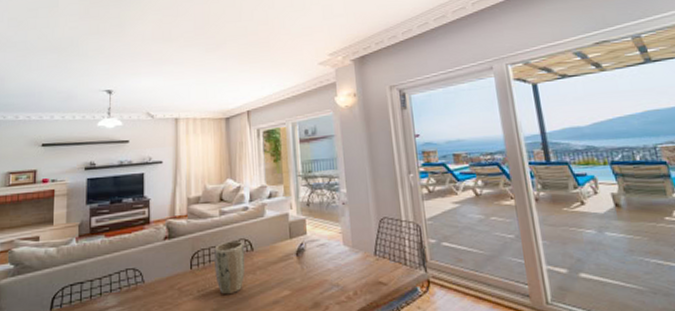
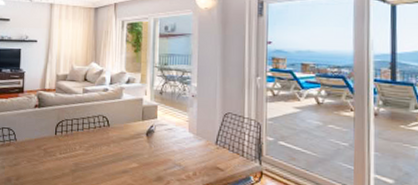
plant pot: present [214,240,246,295] -> none [75,115,102,160]

